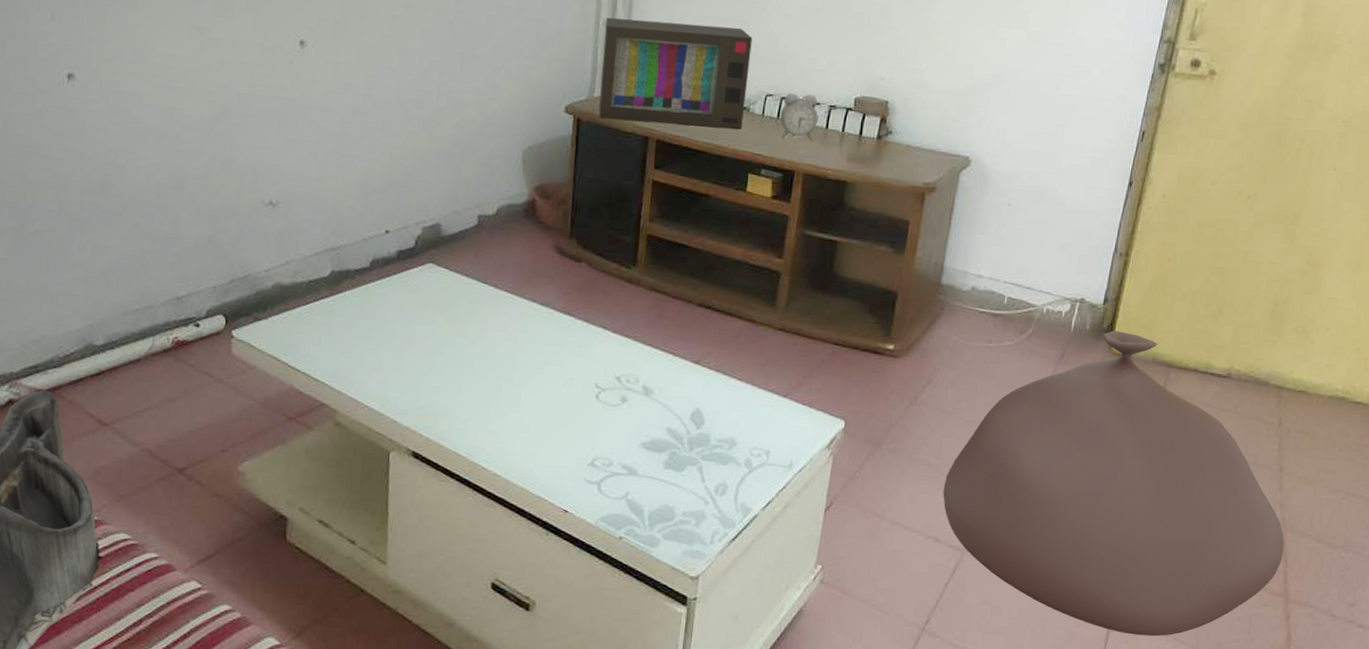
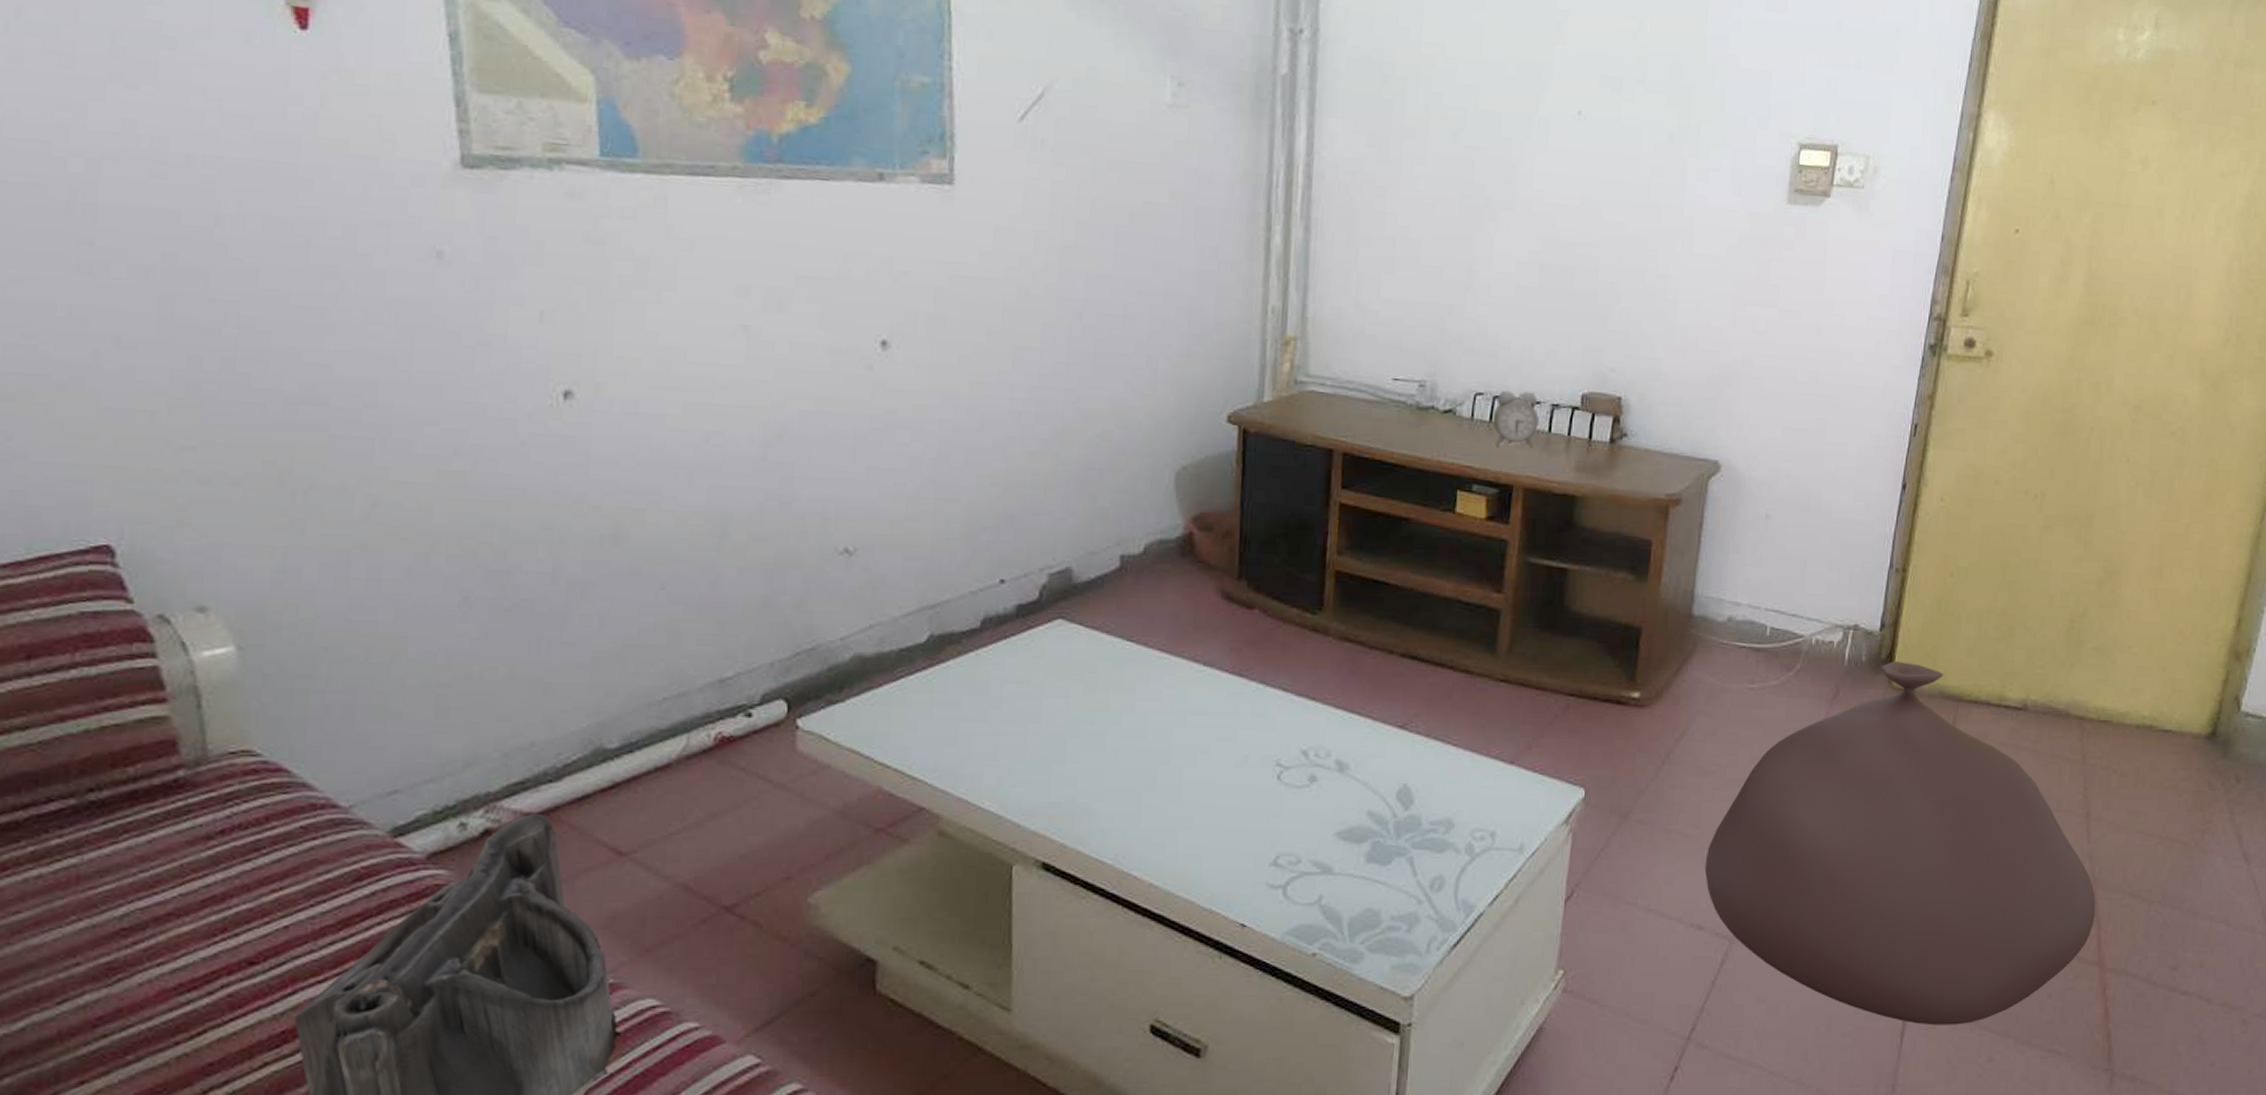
television: present [599,17,753,129] -> none [1270,303,1456,437]

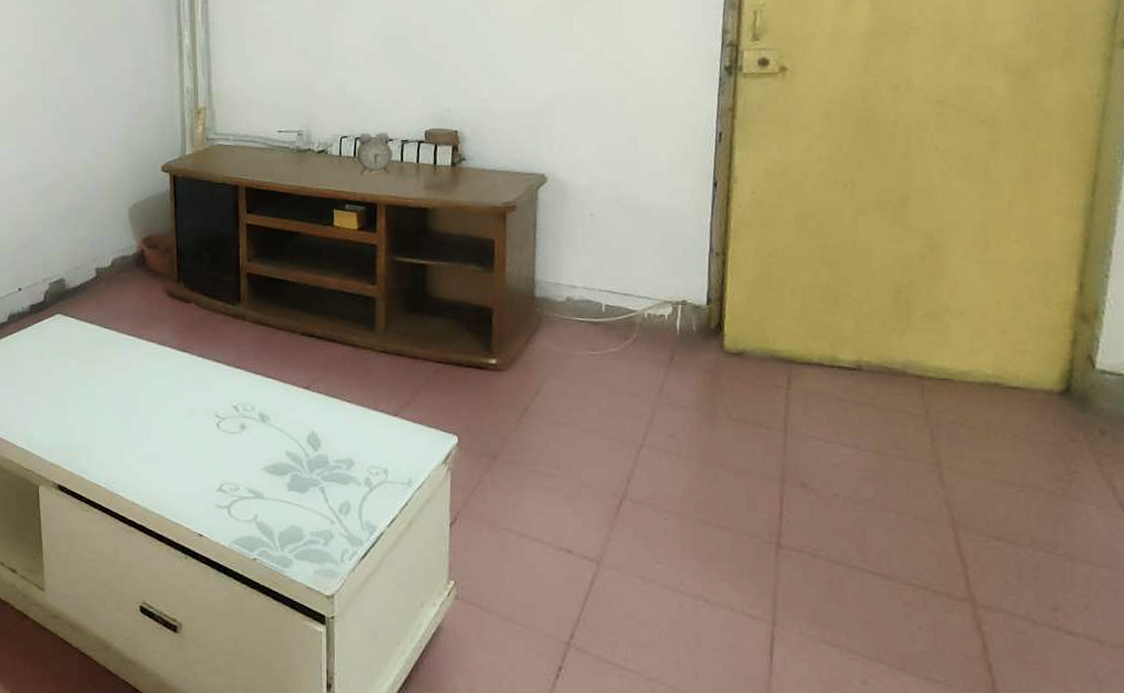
pouf: present [1704,661,2096,1026] -> none [567,330,960,649]

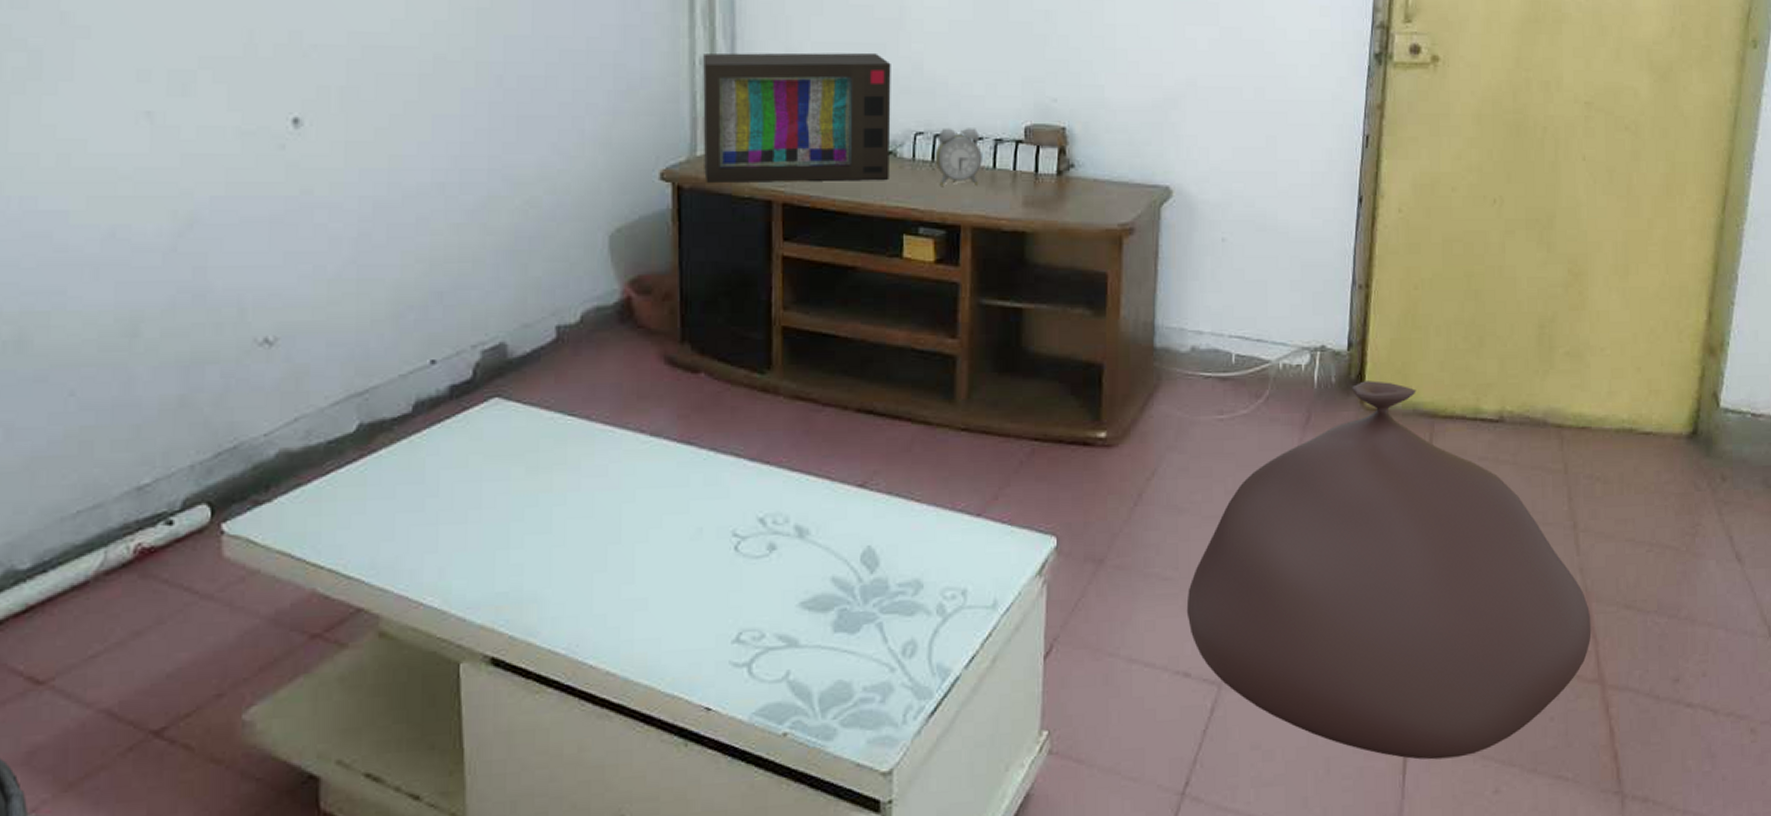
television: none [189,80,323,174] -> present [703,52,891,184]
pouf: none [567,330,960,649] -> present [1186,380,1592,760]

